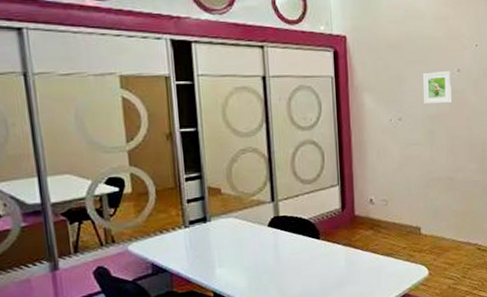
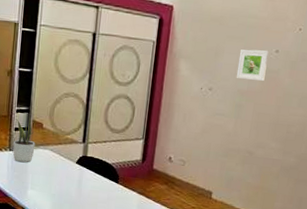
potted plant: none [187,182,216,239] -> present [12,115,35,163]

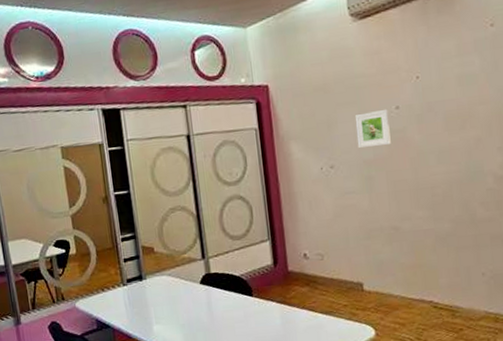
potted plant: present [12,115,35,163] -> none [124,241,151,297]

